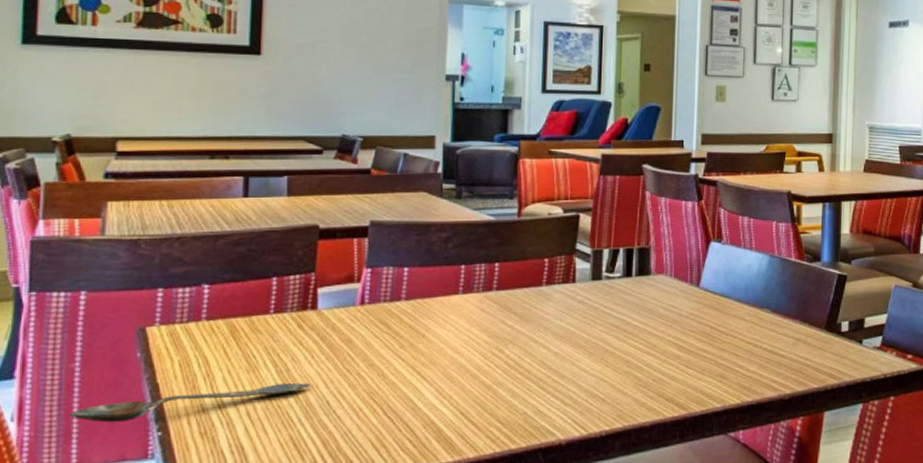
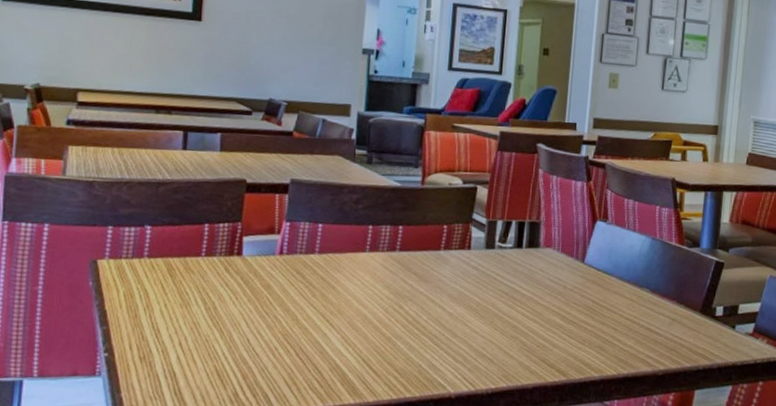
spoon: present [69,382,311,423] -> none [32,319,235,342]

